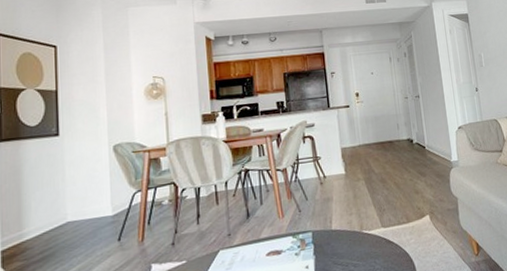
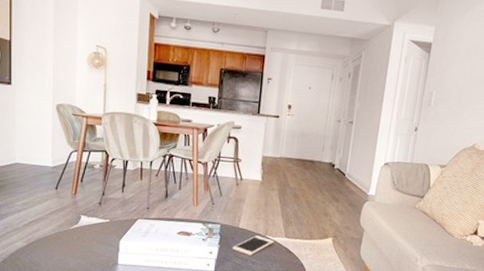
cell phone: none [329,233,372,259] -> present [232,236,274,256]

